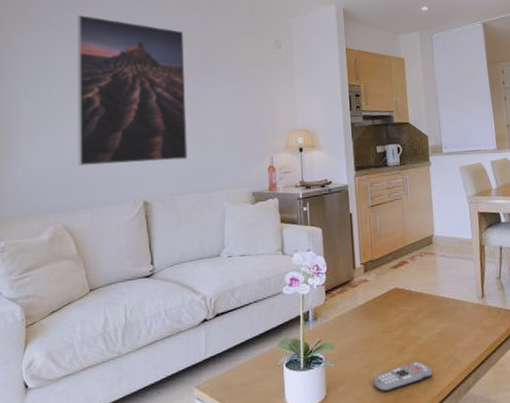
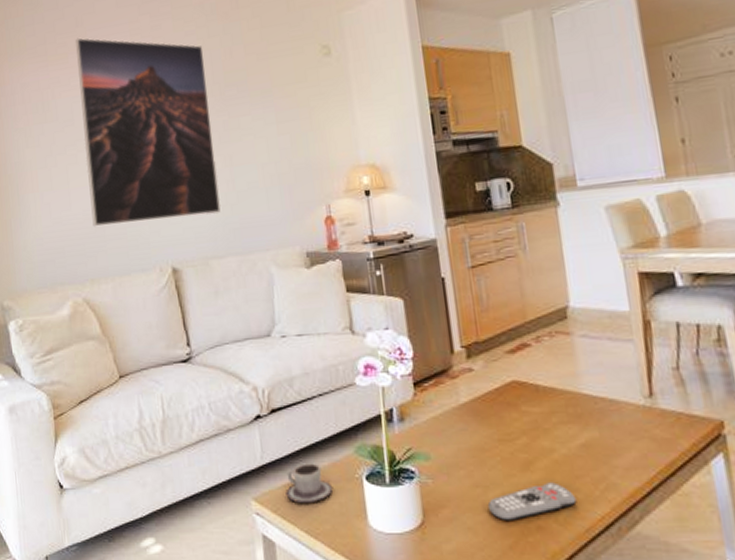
cup: none [222,355,261,389] -> present [285,463,334,504]

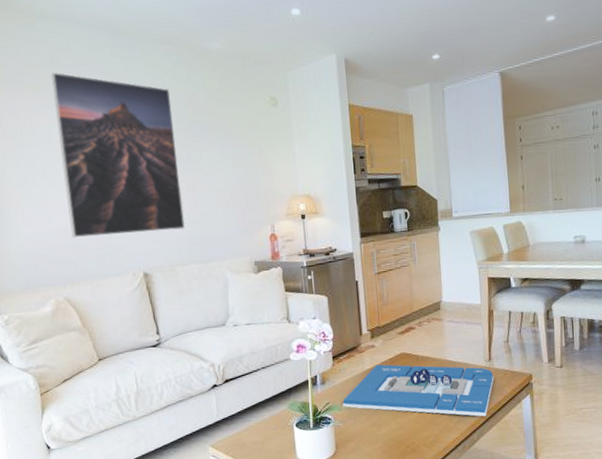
cup: present [285,463,334,504] -> none [235,417,272,447]
architectural model: none [430,396,661,484] -> present [342,364,494,417]
remote control: present [487,482,577,522] -> none [380,420,439,448]

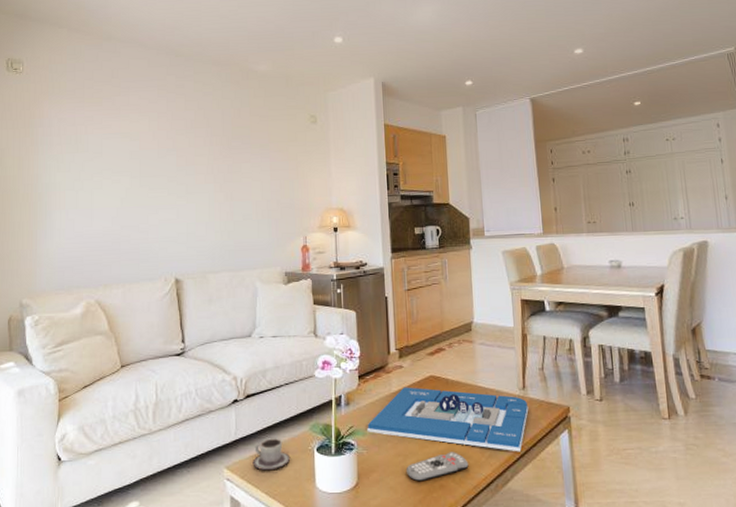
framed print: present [51,72,186,239] -> none [109,87,221,242]
cup: none [235,417,272,447] -> present [252,438,291,471]
remote control: none [380,420,439,448] -> present [406,452,469,482]

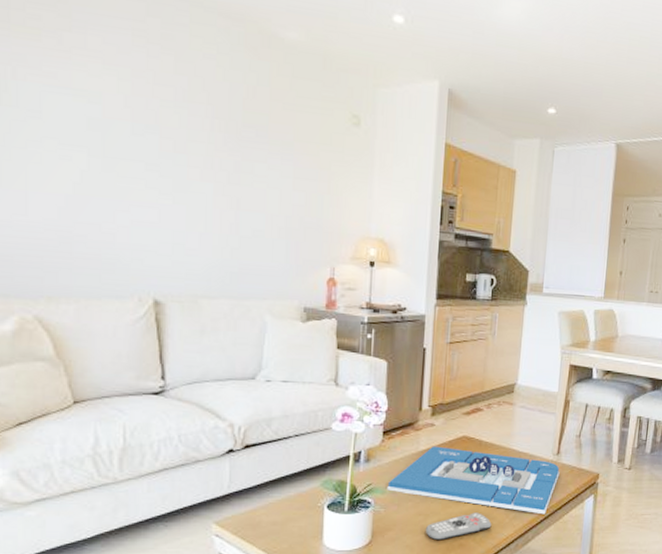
cup: present [252,438,291,471] -> none [248,493,296,527]

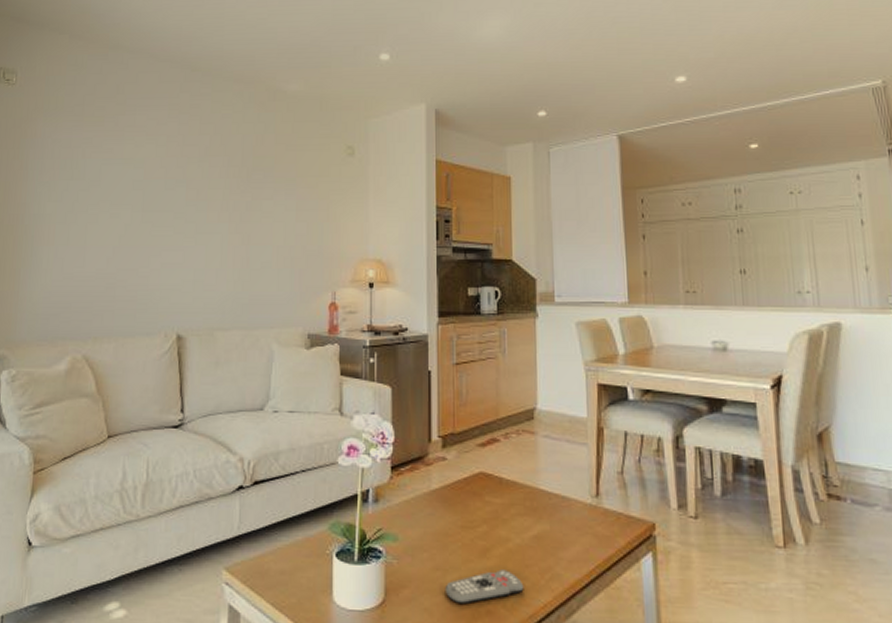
architectural model: present [387,446,560,515] -> none [399,484,603,577]

